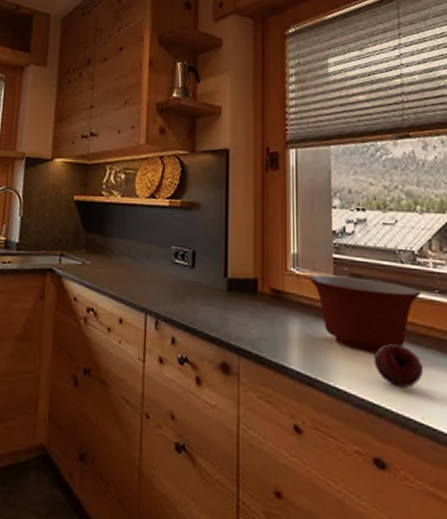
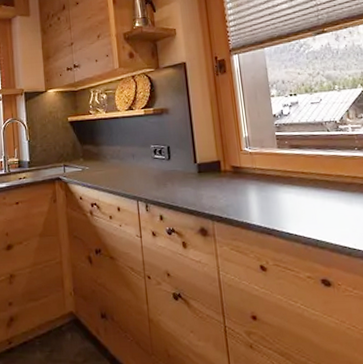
mixing bowl: present [310,274,422,353] -> none [260,147,345,203]
fruit: present [373,342,424,388] -> none [314,192,352,225]

